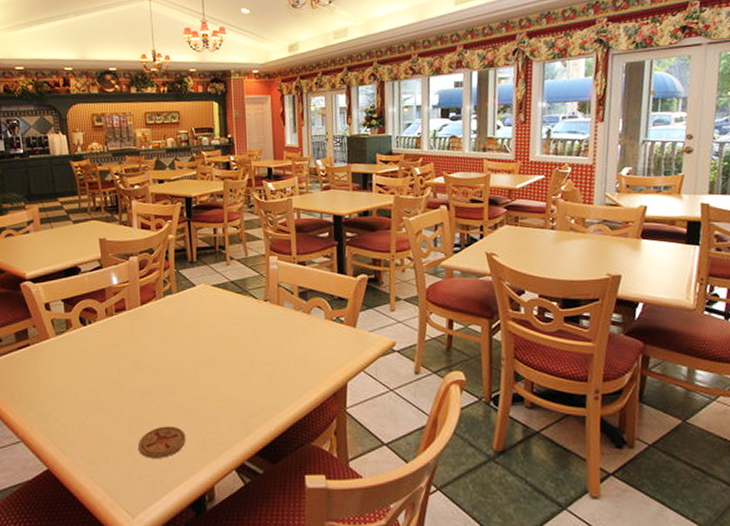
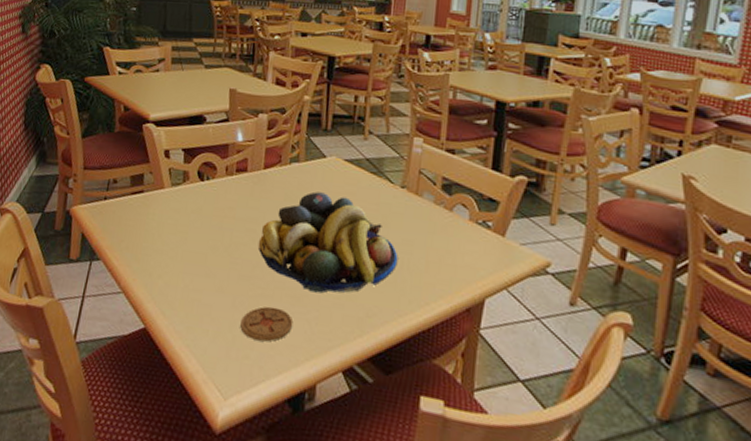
fruit bowl: none [144,317,270,406] -> present [258,191,398,293]

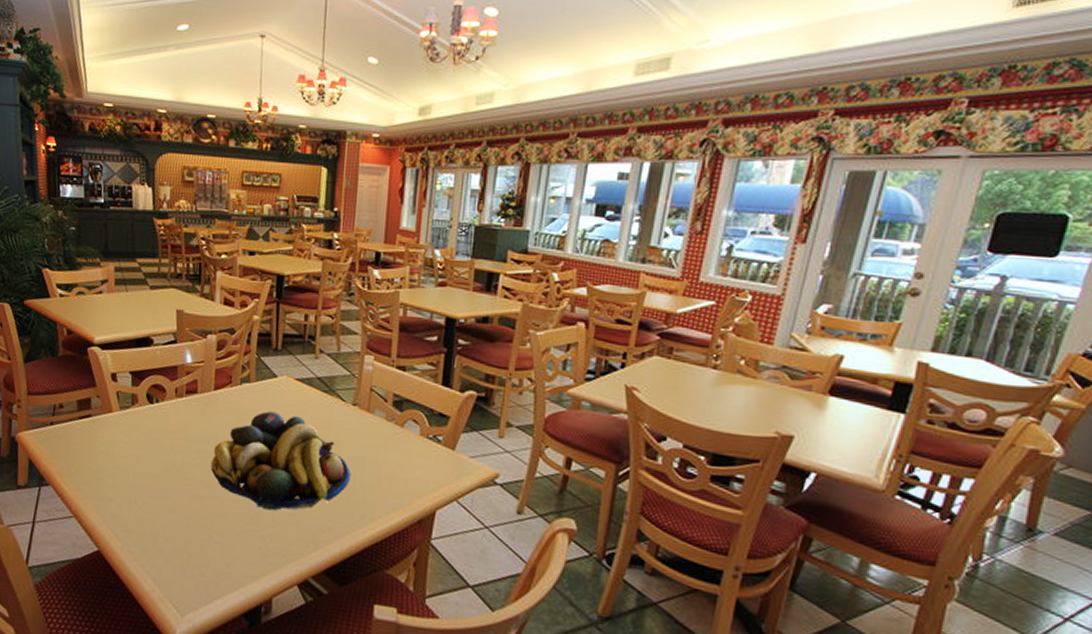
coaster: present [240,306,293,342] -> none [195,525,248,559]

